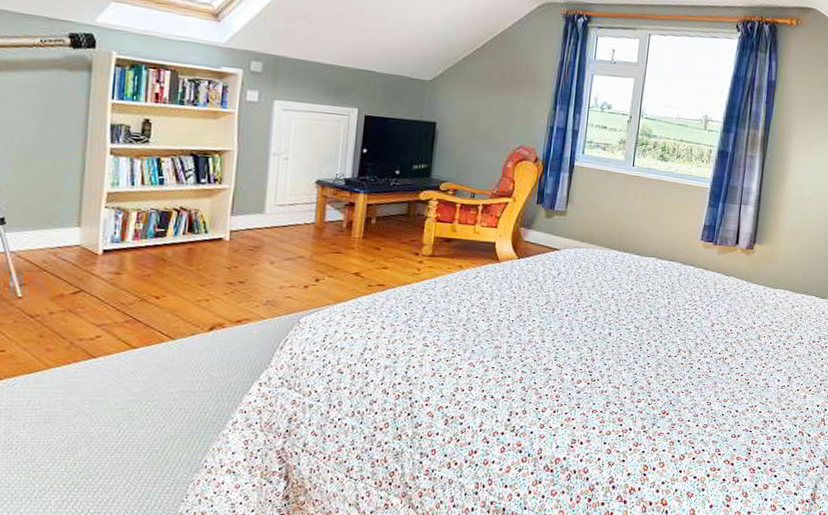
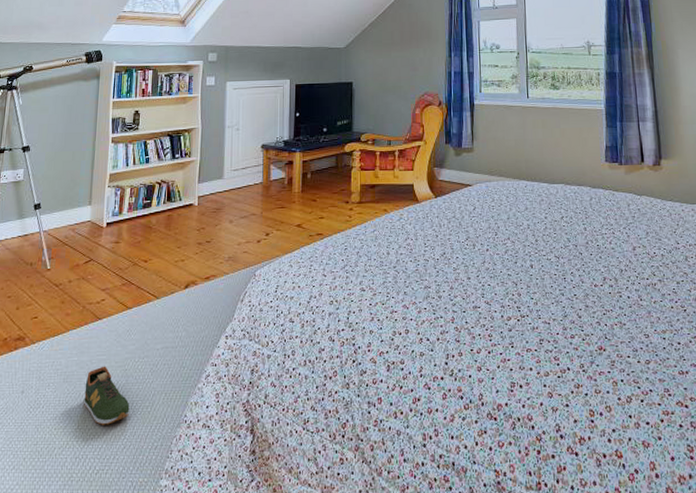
shoe: none [73,407,135,468] -> present [84,366,130,425]

